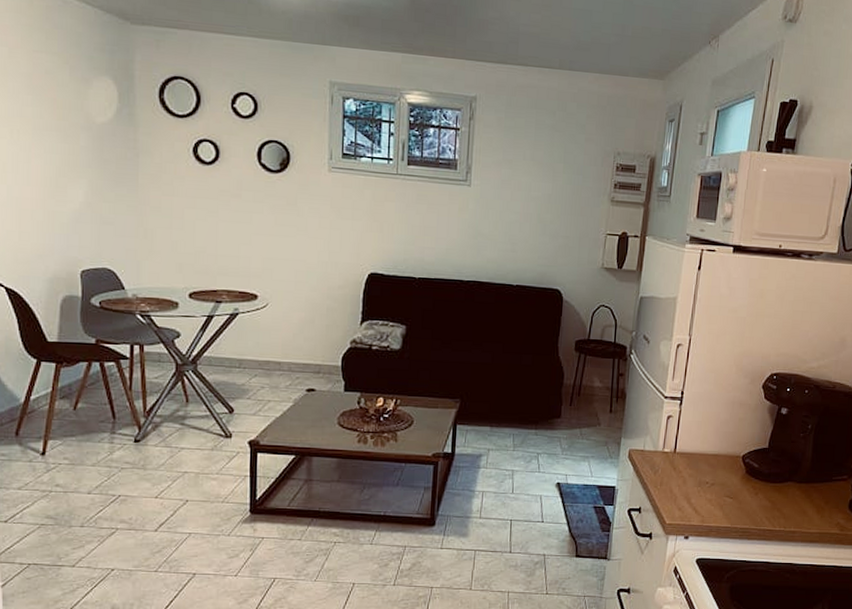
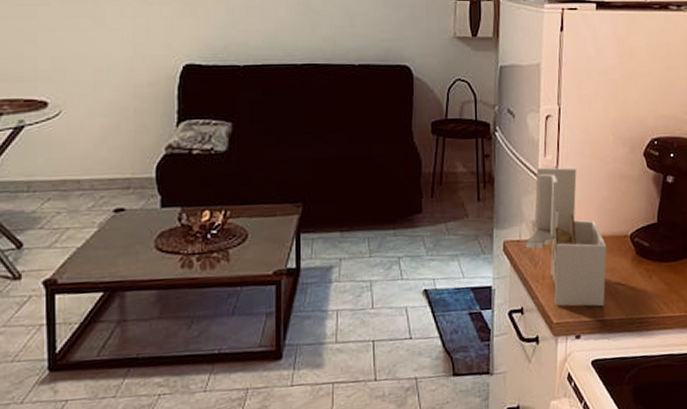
utensil holder: none [649,389,721,515] -> present [526,167,607,307]

